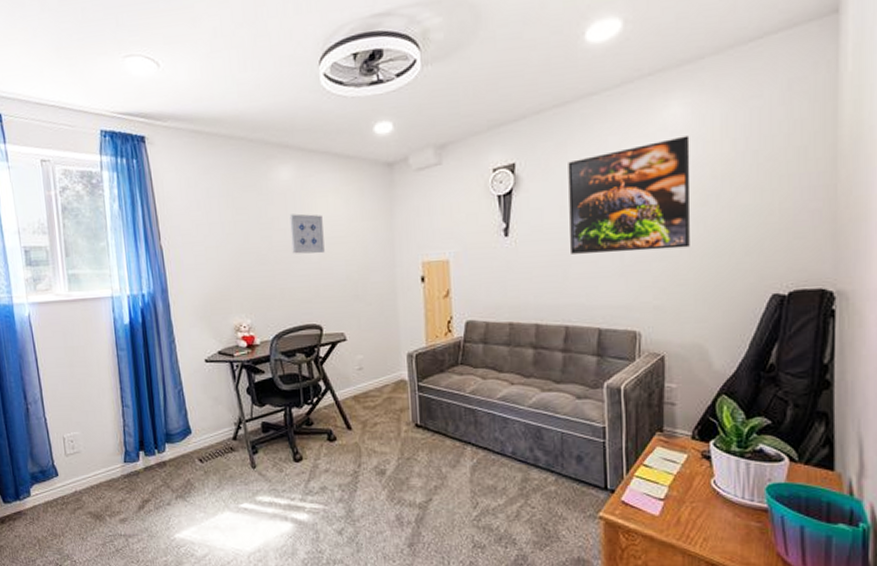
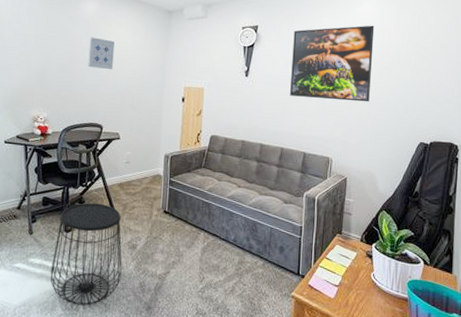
side table: none [284,423,372,547] -> present [50,203,122,306]

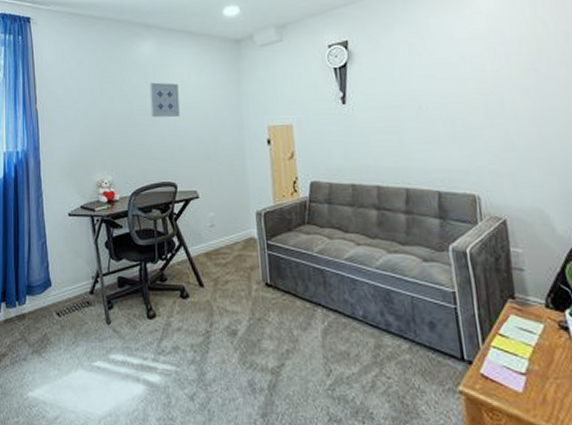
side table: present [50,203,122,306] -> none [136,280,224,414]
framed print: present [290,25,375,102] -> none [395,18,517,121]

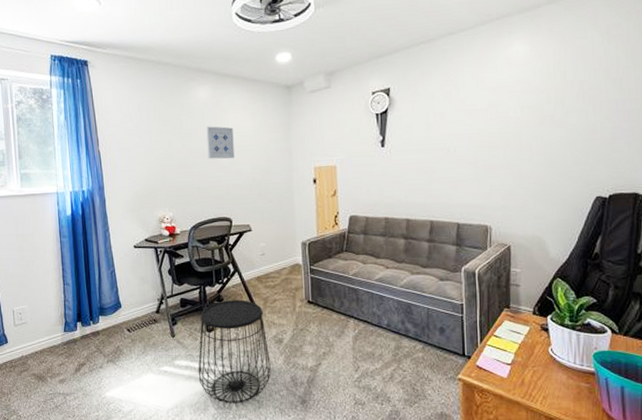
side table: none [136,280,224,414] -> present [198,300,271,404]

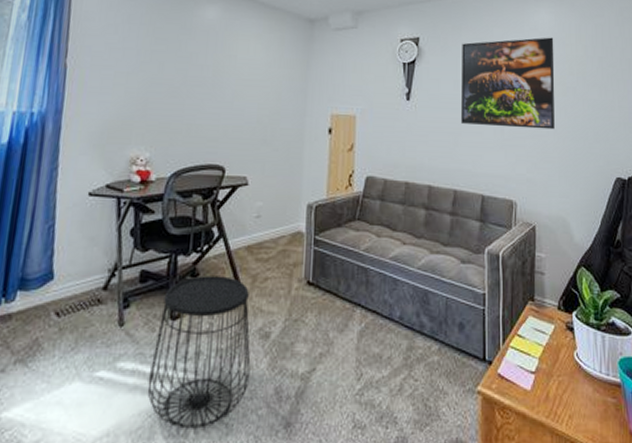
wall art: present [206,126,235,159] -> none [206,52,242,94]
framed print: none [432,68,530,162] -> present [461,37,555,130]

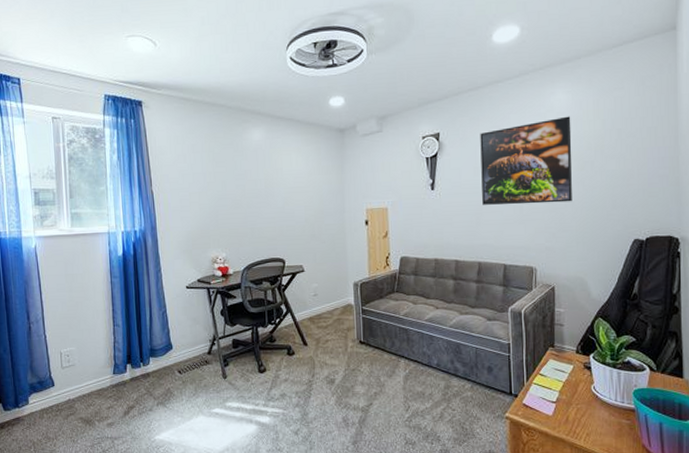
side table: present [148,276,251,429] -> none [249,340,323,445]

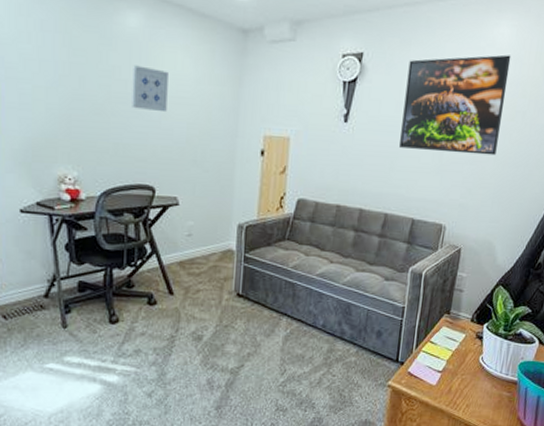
wall art: none [260,167,288,200] -> present [132,65,168,113]

